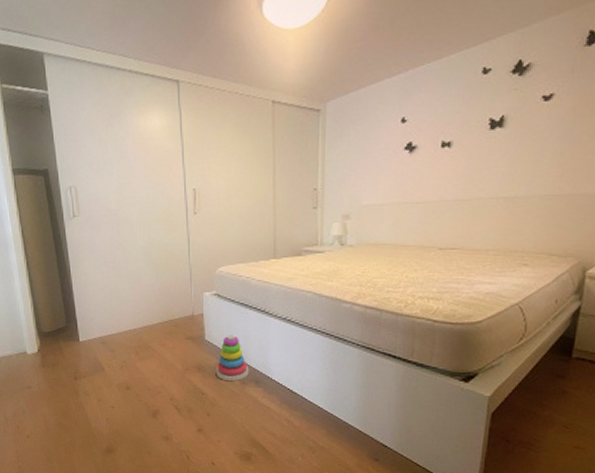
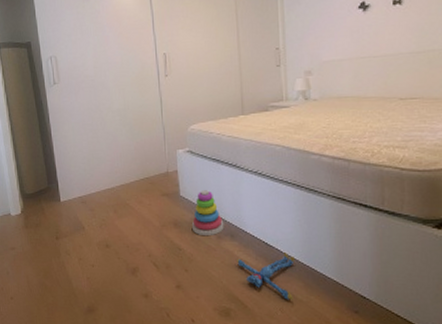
plush toy: none [259,400,319,447] -> present [236,253,295,300]

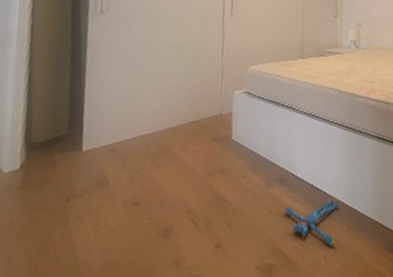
stacking toy: present [191,190,224,236] -> none [240,133,275,184]

